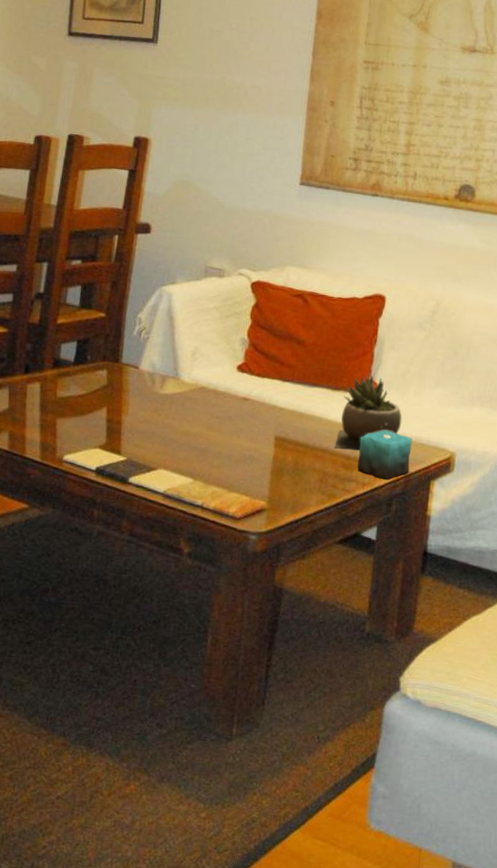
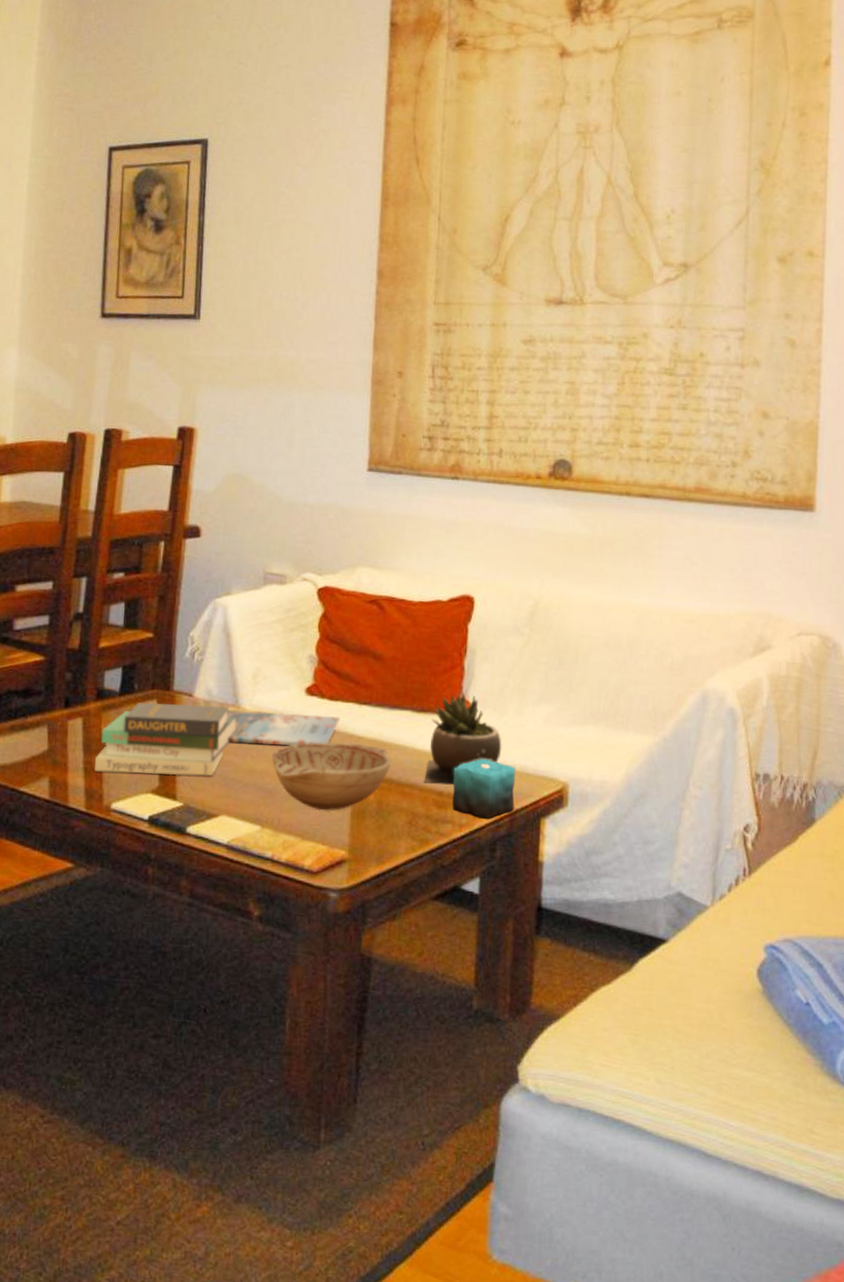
books: none [50,372,176,436] -> present [95,703,236,777]
magazine: none [167,381,266,414] -> present [226,709,341,746]
decorative bowl: none [205,411,308,469] -> present [272,742,391,811]

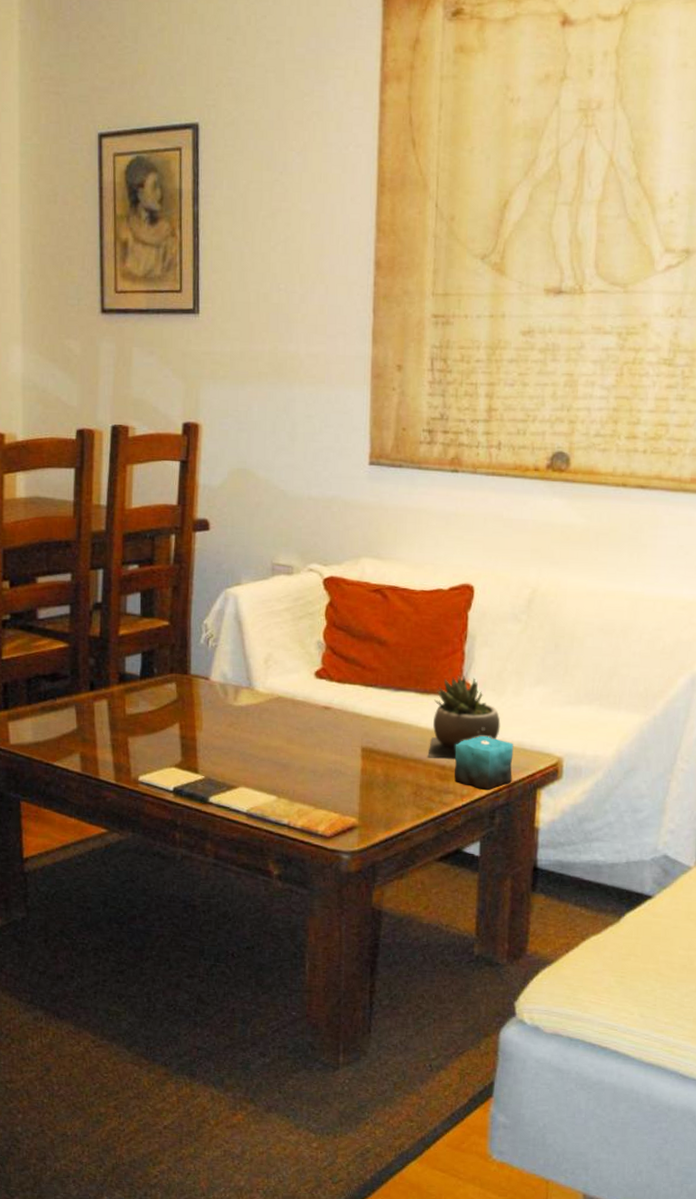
books: present [95,703,236,777] -> none [121,686,250,752]
magazine: present [226,709,341,746] -> none [241,691,349,725]
decorative bowl: present [272,742,391,811] -> none [285,721,396,783]

